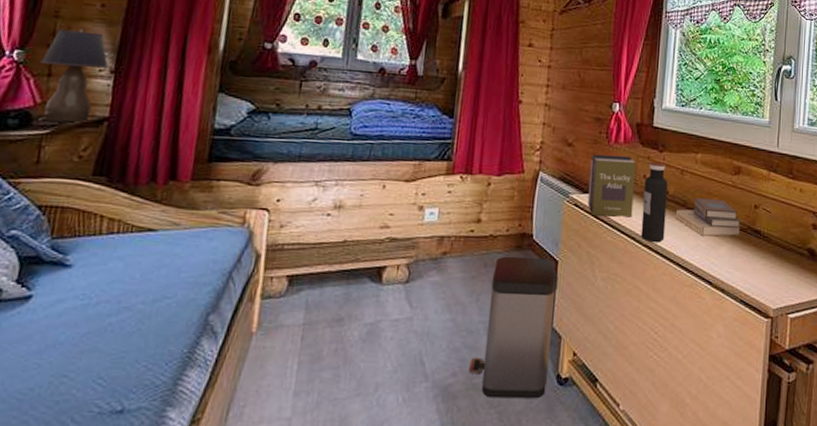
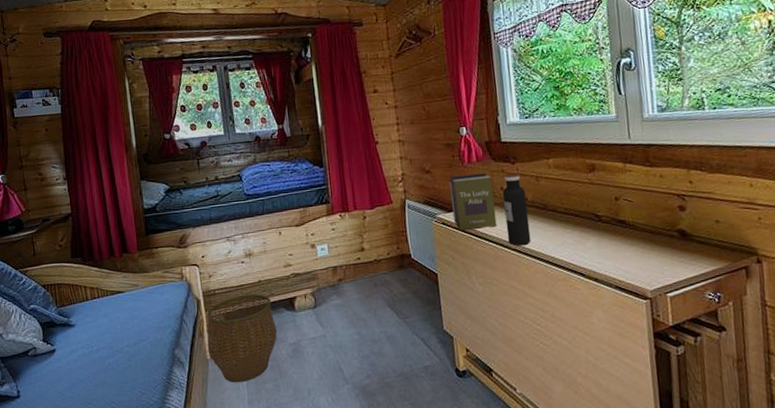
table lamp: present [38,28,110,123] -> none [17,150,62,224]
basket: none [254,255,354,367] -> present [207,293,278,383]
pedal bin: present [468,256,559,399] -> none [379,272,448,393]
books: present [675,198,741,236] -> none [537,197,606,233]

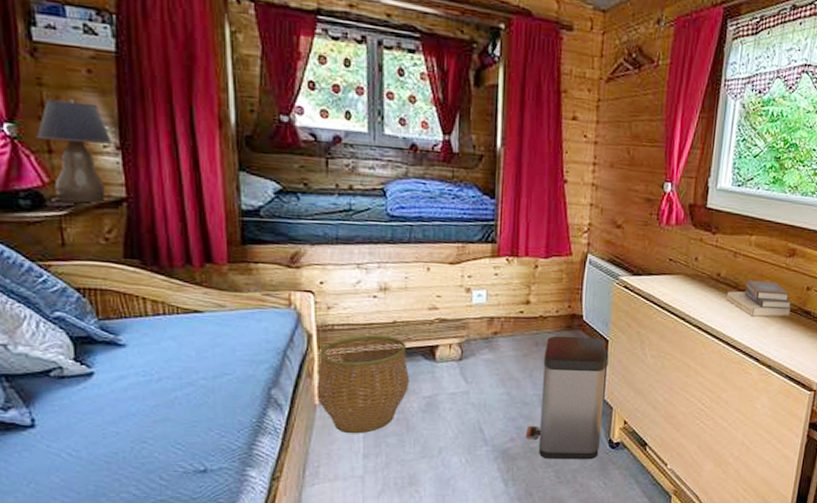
table lamp: none [17,150,62,224] -> present [36,98,114,204]
pedal bin: none [379,272,448,393] -> present [525,335,609,460]
books: present [448,172,497,230] -> none [637,236,688,299]
water bottle: present [502,173,531,246] -> none [691,244,720,322]
books: none [537,197,606,233] -> present [726,280,792,317]

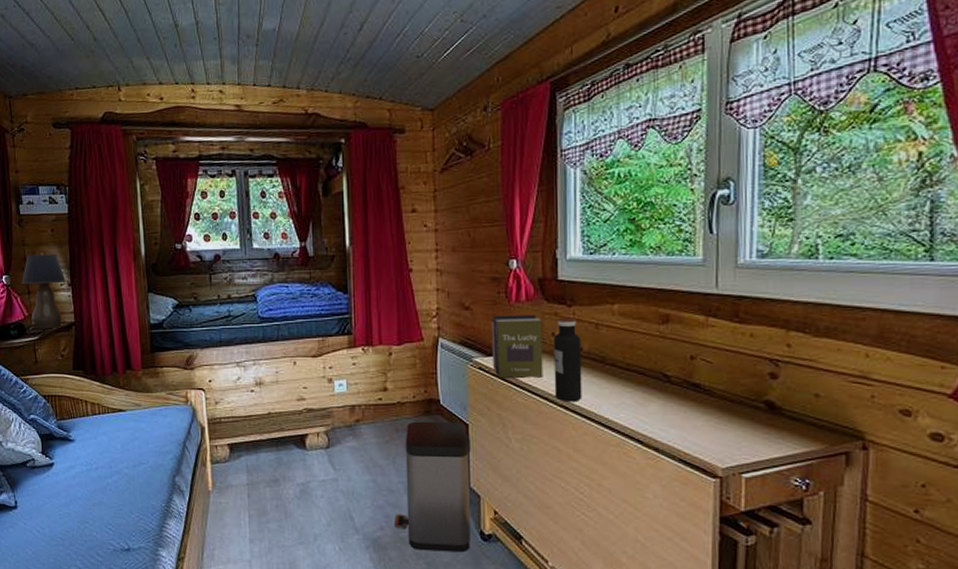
basket: present [316,335,410,434] -> none [209,426,286,519]
books: none [637,236,688,299] -> present [491,314,543,378]
water bottle: none [691,244,720,322] -> present [553,317,582,401]
books: present [726,280,792,317] -> none [593,352,675,393]

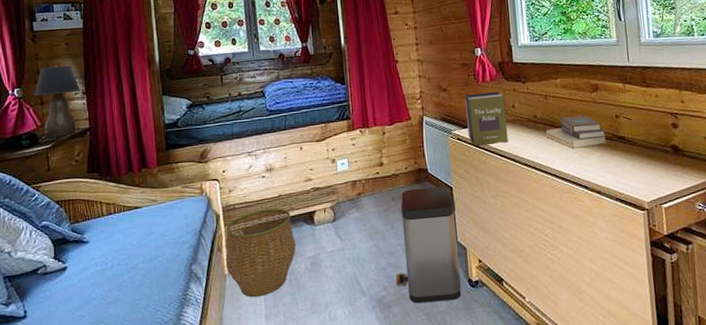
basket: none [209,426,286,519] -> present [225,208,297,297]
water bottle: present [553,317,582,401] -> none [513,91,540,160]
books: none [593,352,675,393] -> present [545,115,607,149]

